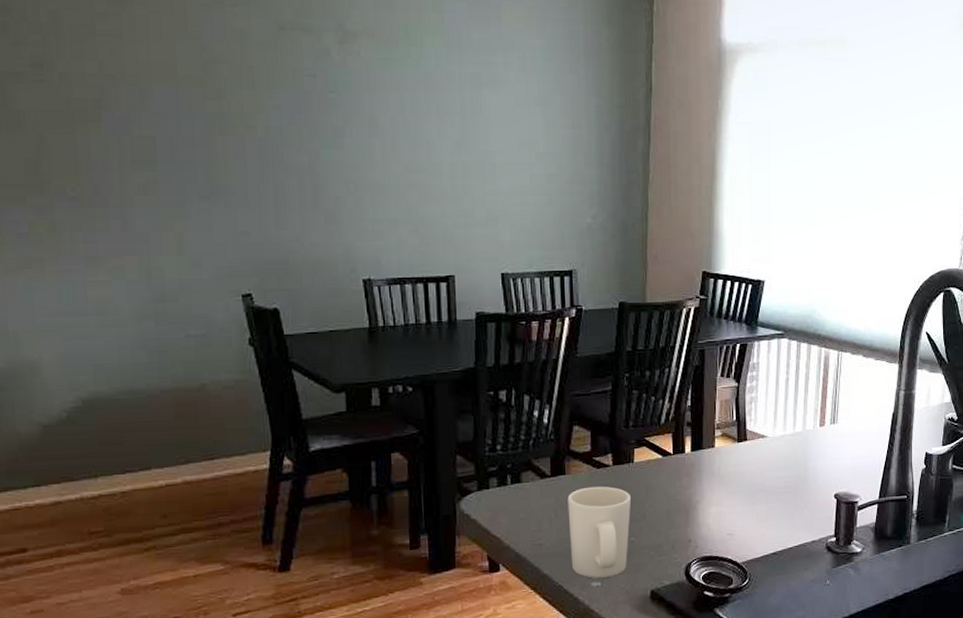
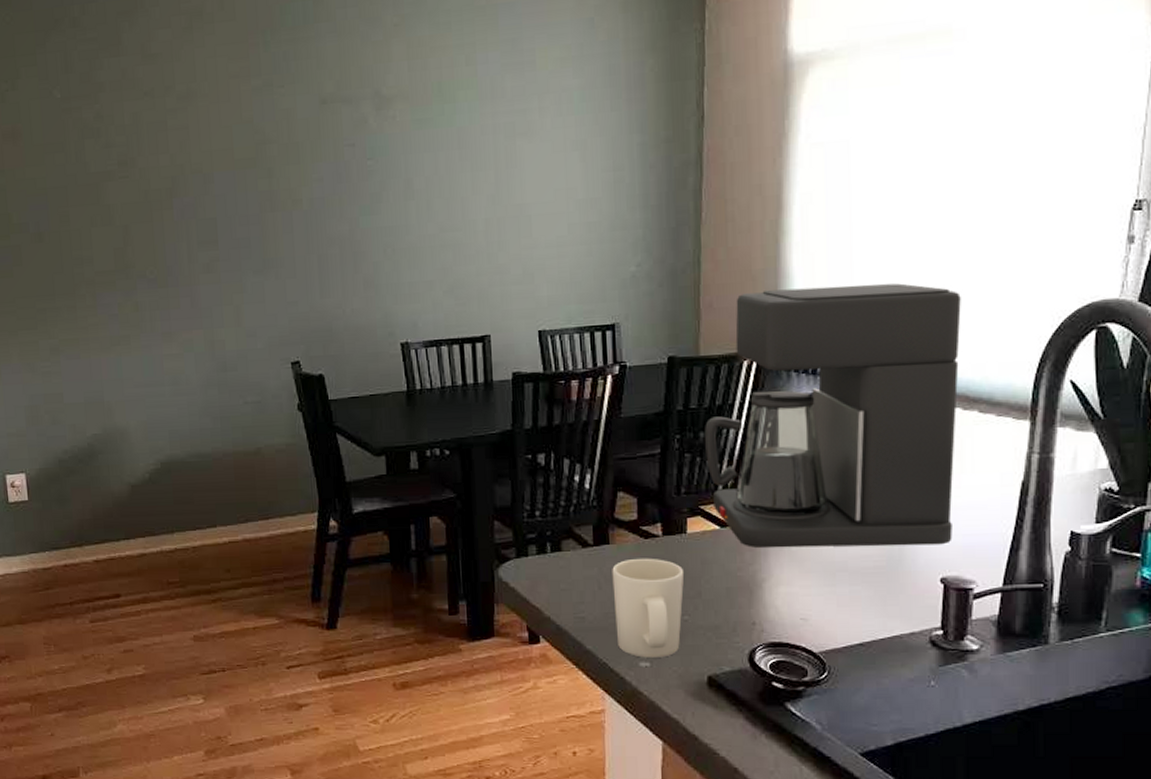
coffee maker: none [649,246,851,474] -> present [704,283,961,548]

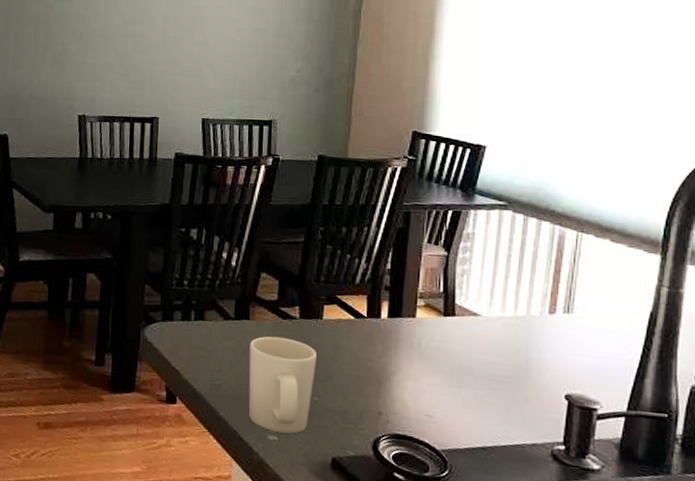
coffee maker: present [704,283,961,548] -> none [345,106,598,363]

